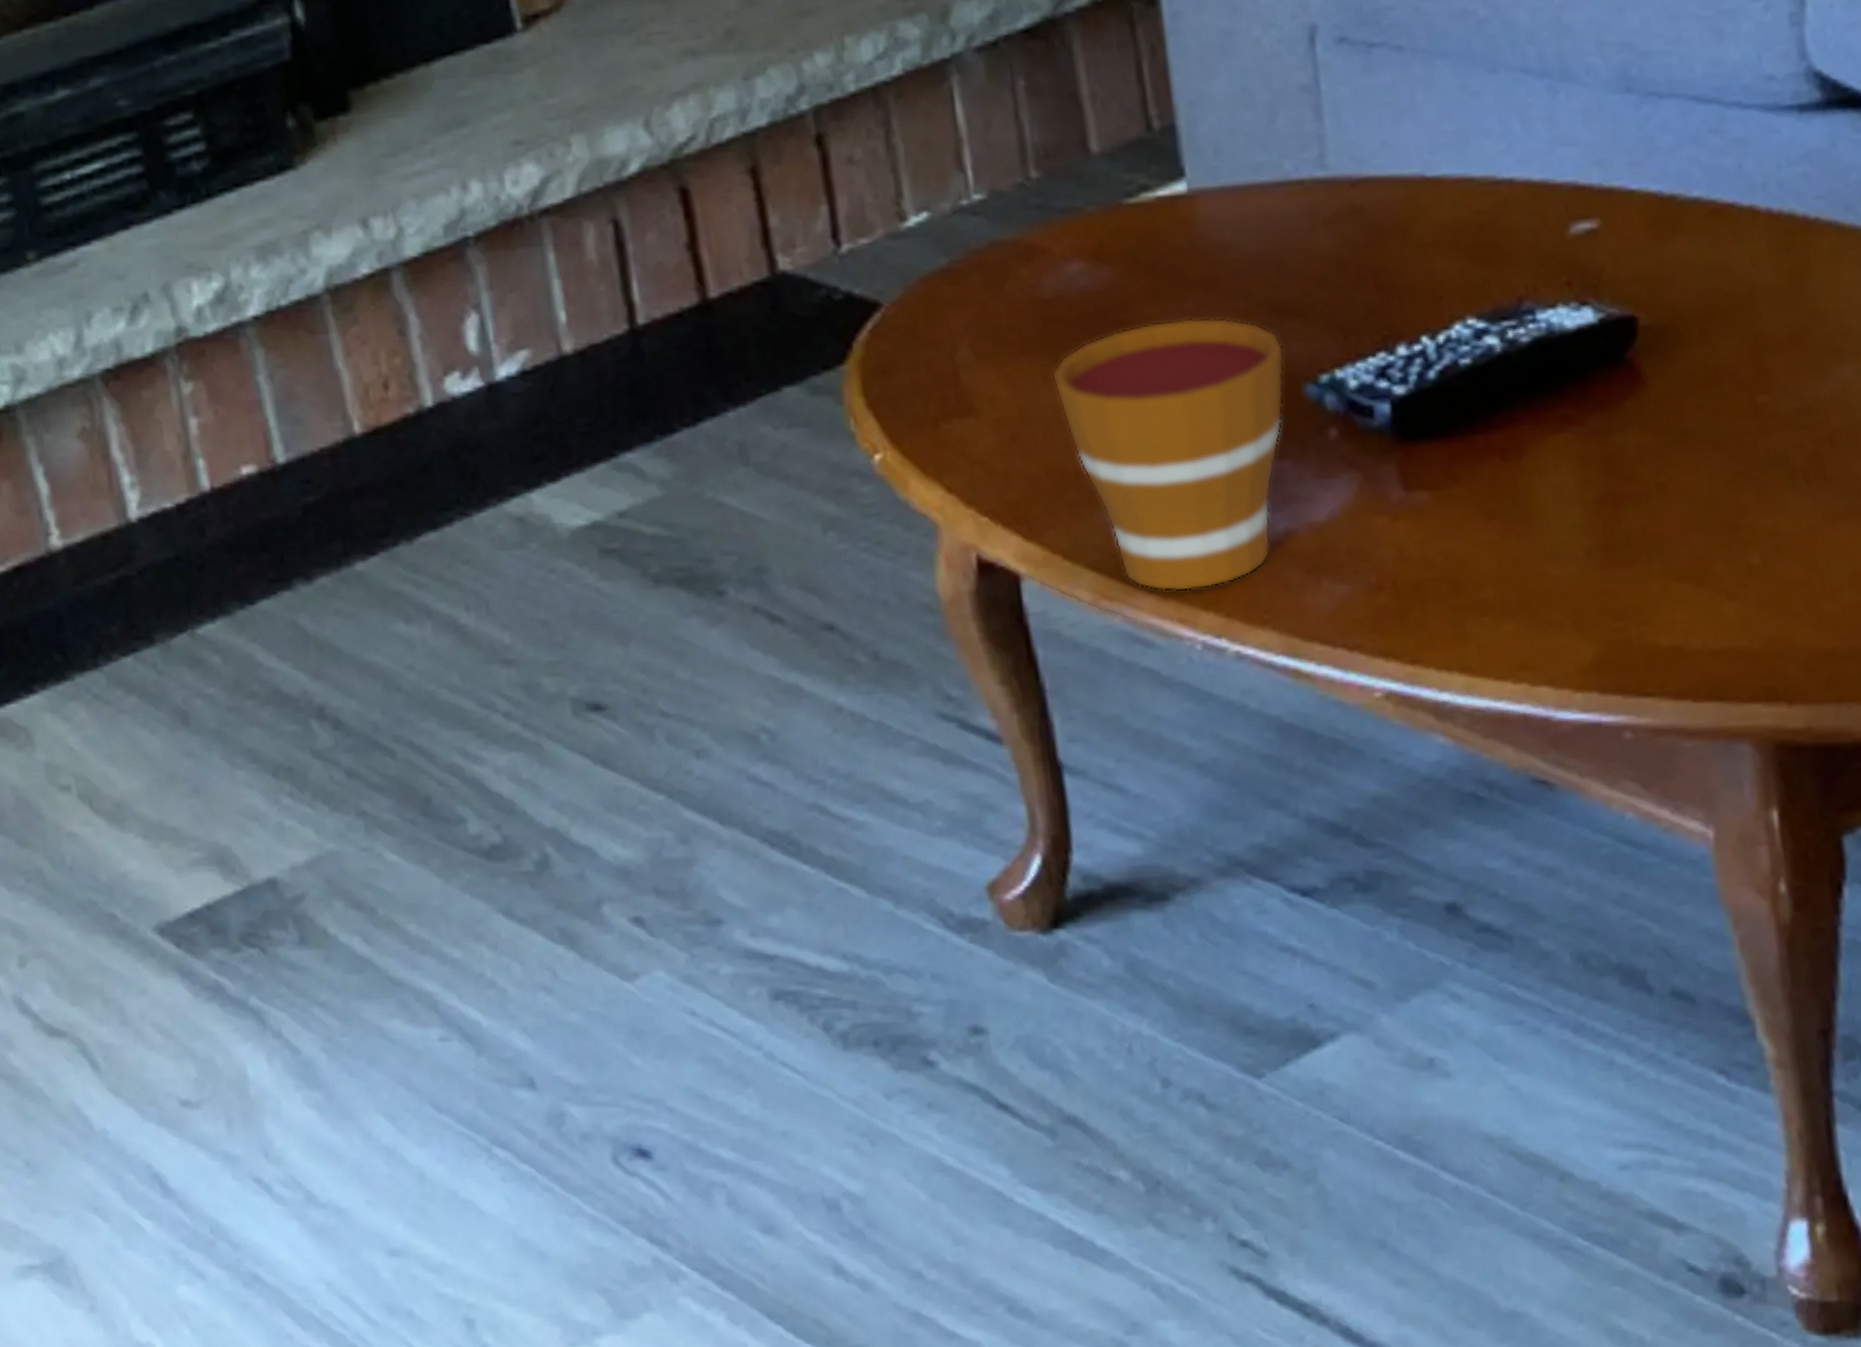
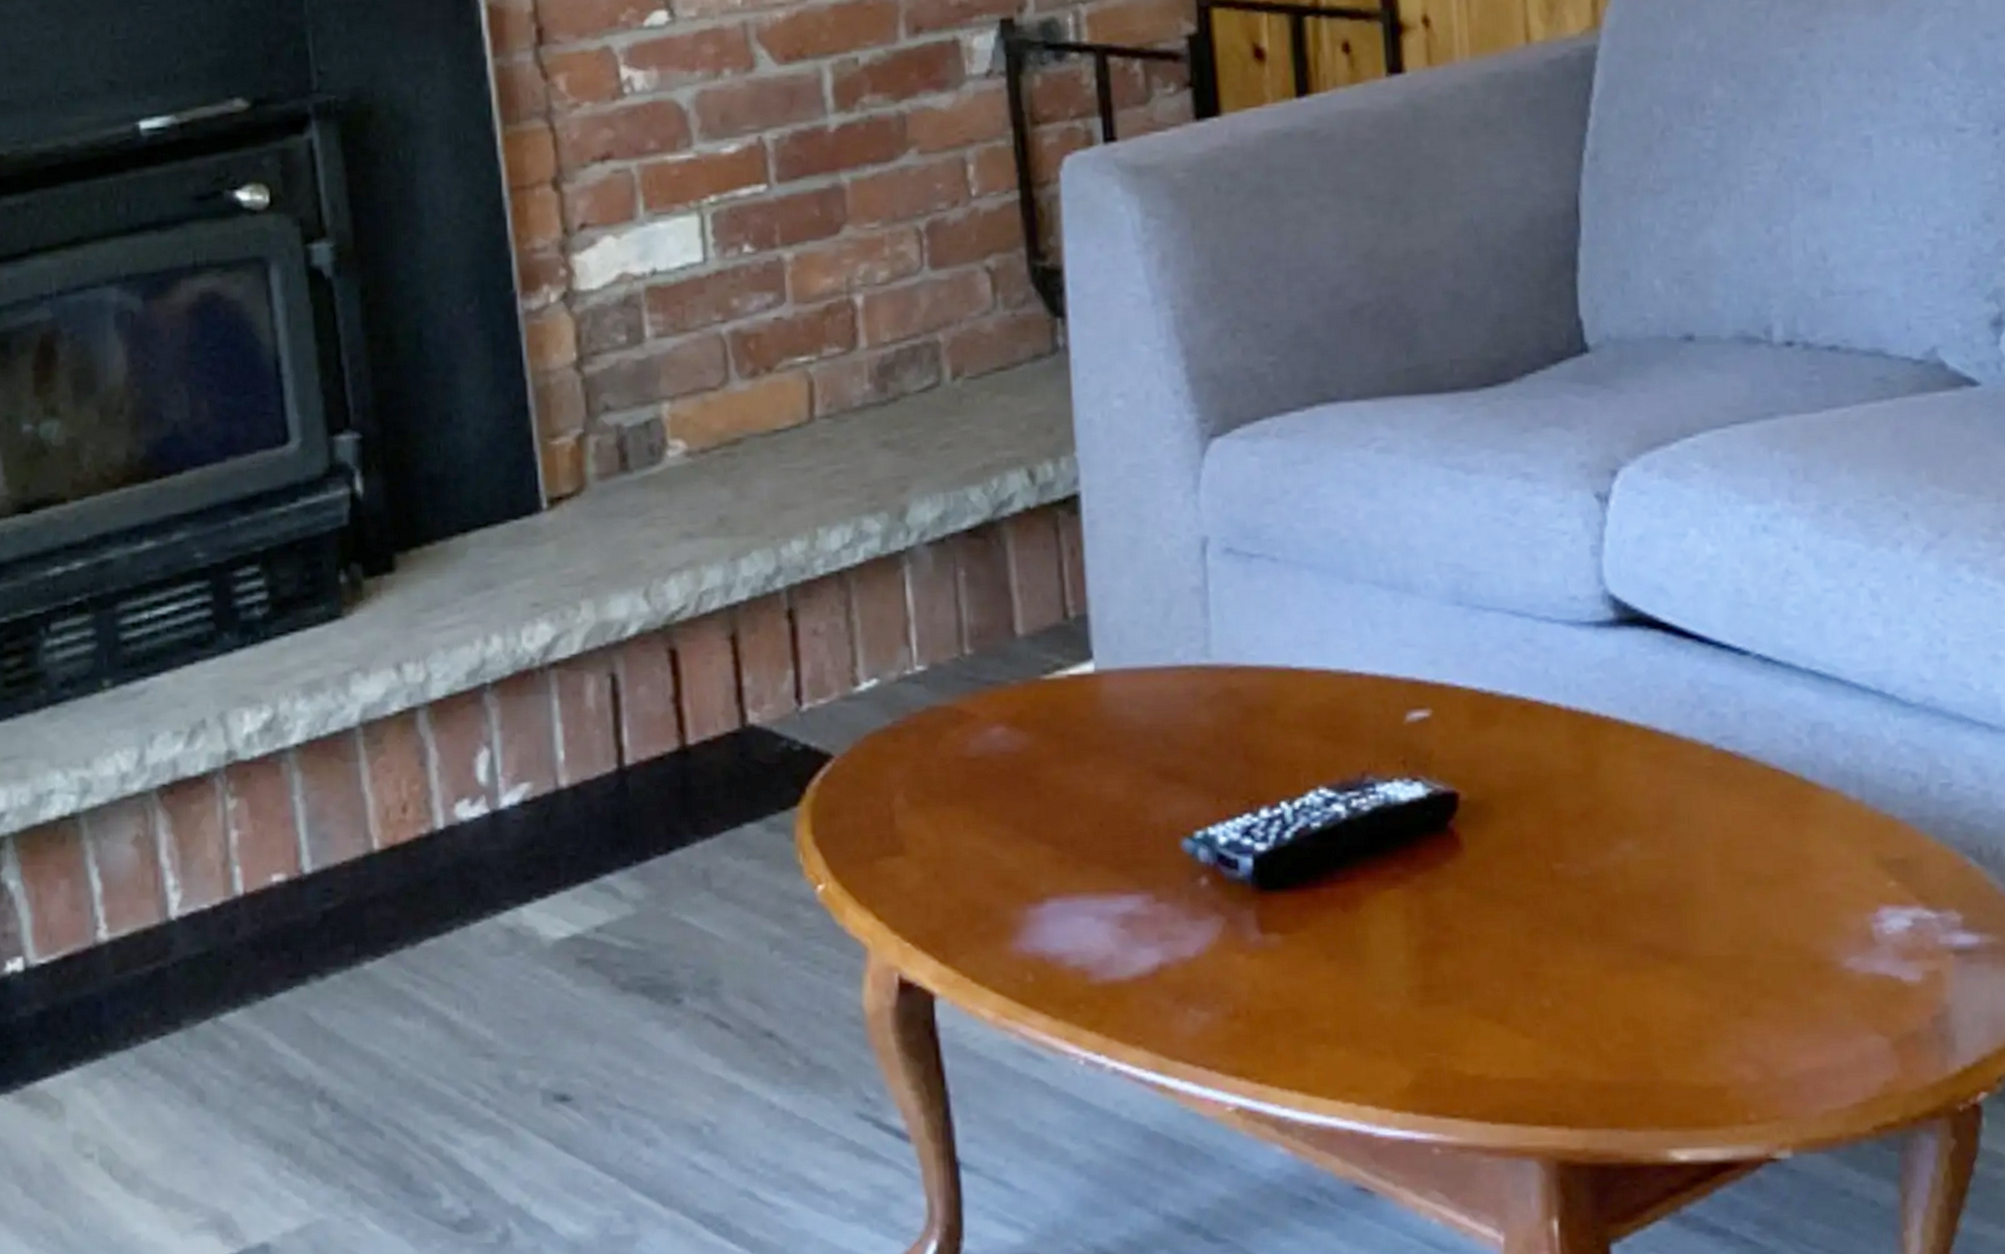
cup: present [1051,317,1285,592] -> none [972,778,1167,1014]

